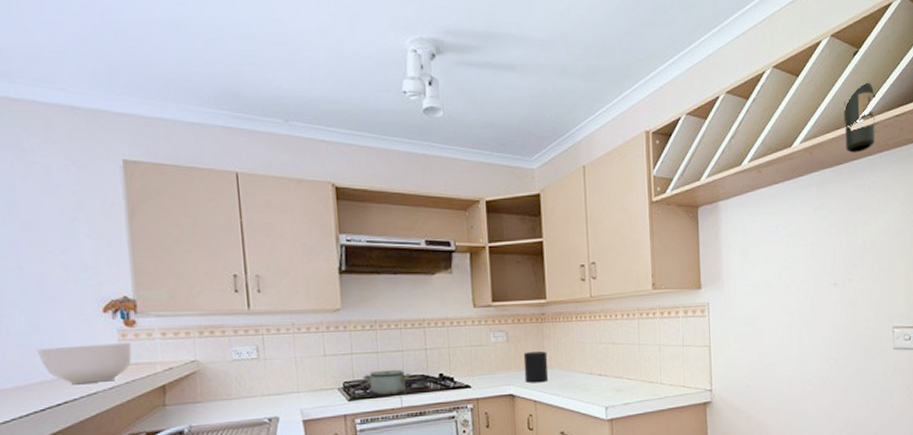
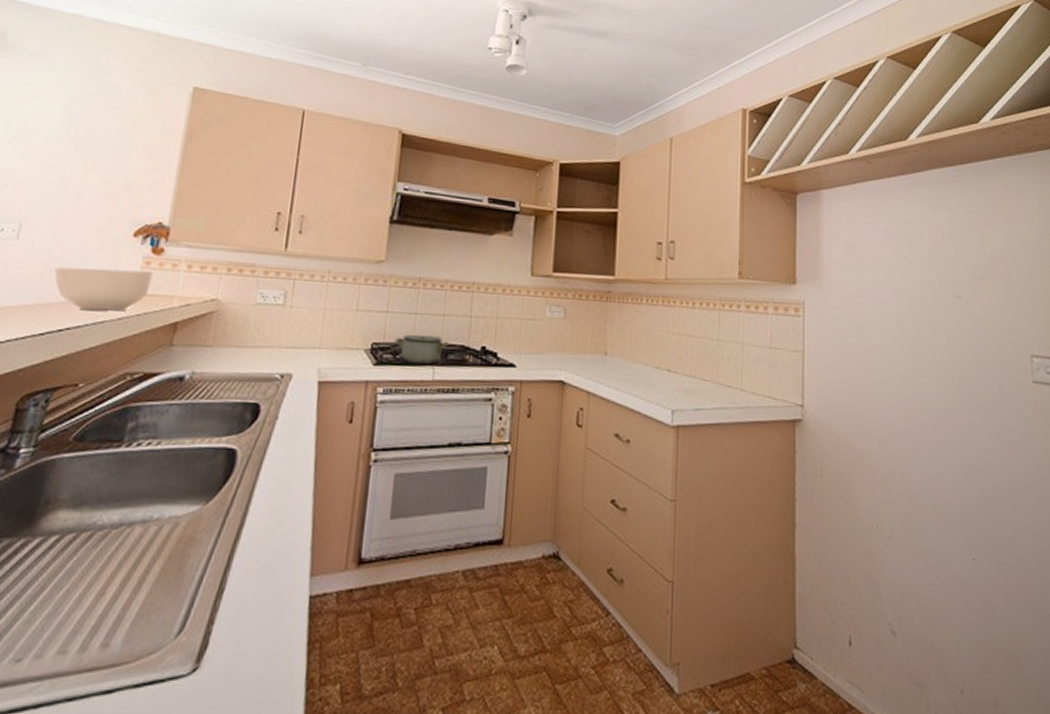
pen holder: present [523,351,549,383] -> none [579,334,609,372]
wine bottle: present [844,49,875,153] -> none [968,47,1005,154]

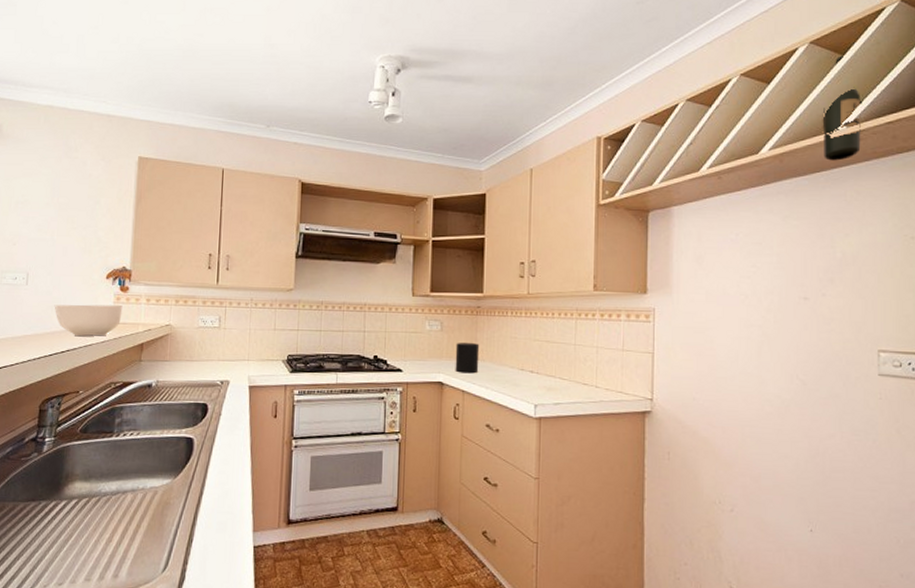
cooking pot: present [395,334,449,365] -> none [305,347,348,372]
pen holder: none [579,334,609,372] -> present [455,343,480,374]
wine bottle: none [968,47,1005,154] -> present [824,55,861,161]

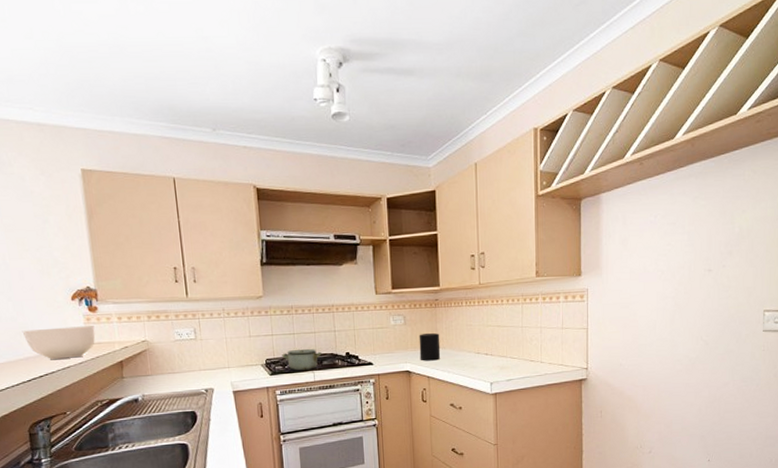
cooking pot: none [305,347,348,372] -> present [282,348,322,372]
wine bottle: present [824,55,861,161] -> none [728,38,760,143]

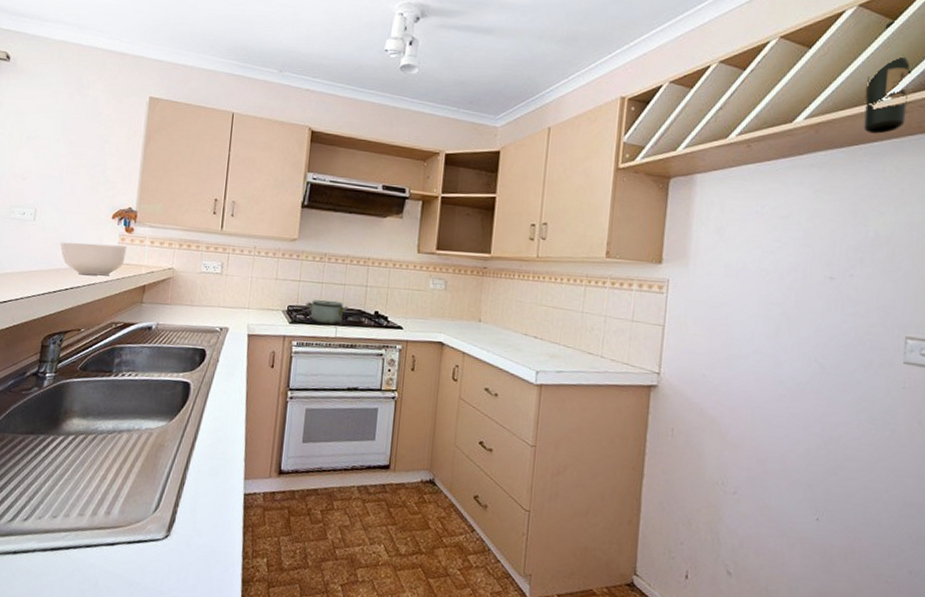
pen holder: present [419,333,441,361] -> none [456,303,484,336]
wine bottle: none [728,38,760,143] -> present [863,20,910,134]

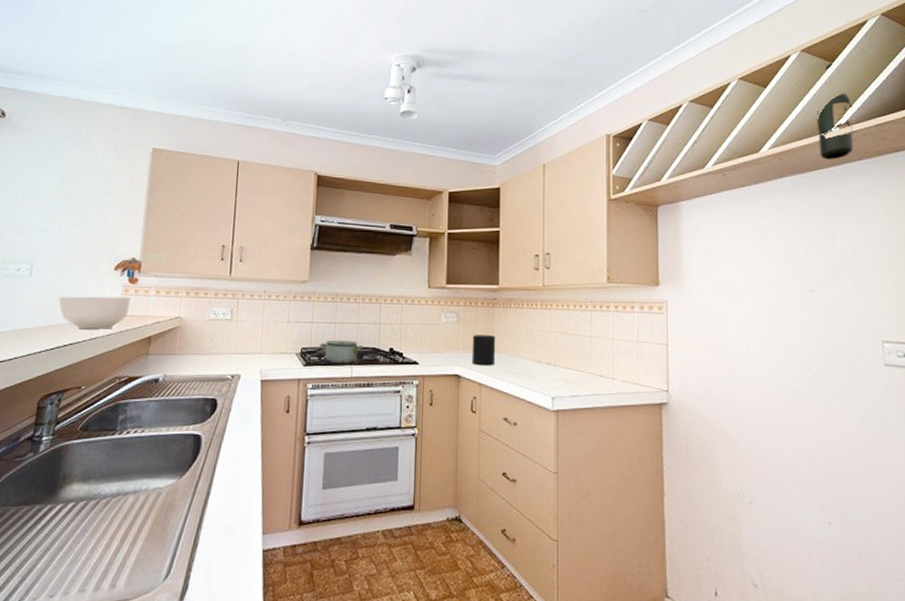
pen holder: none [456,303,484,336] -> present [472,335,496,366]

